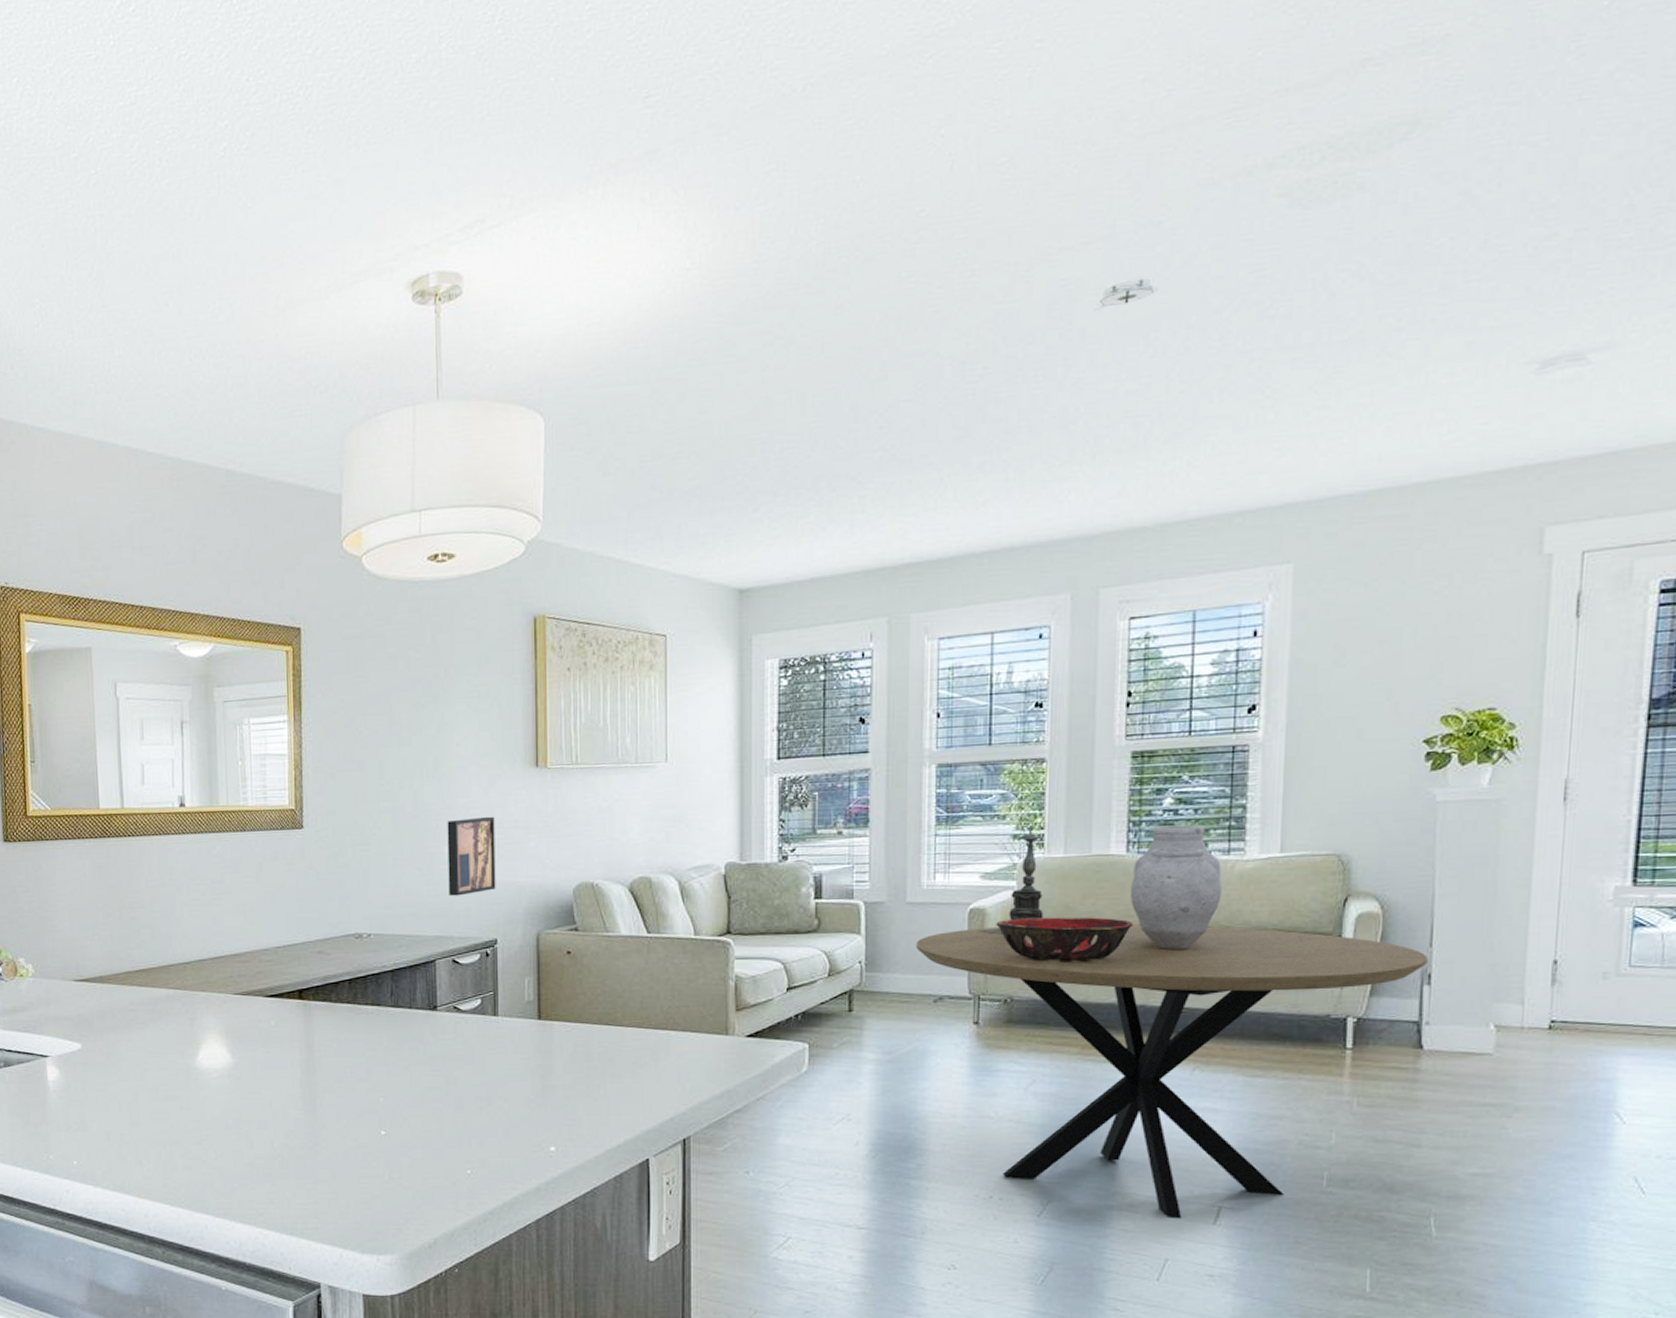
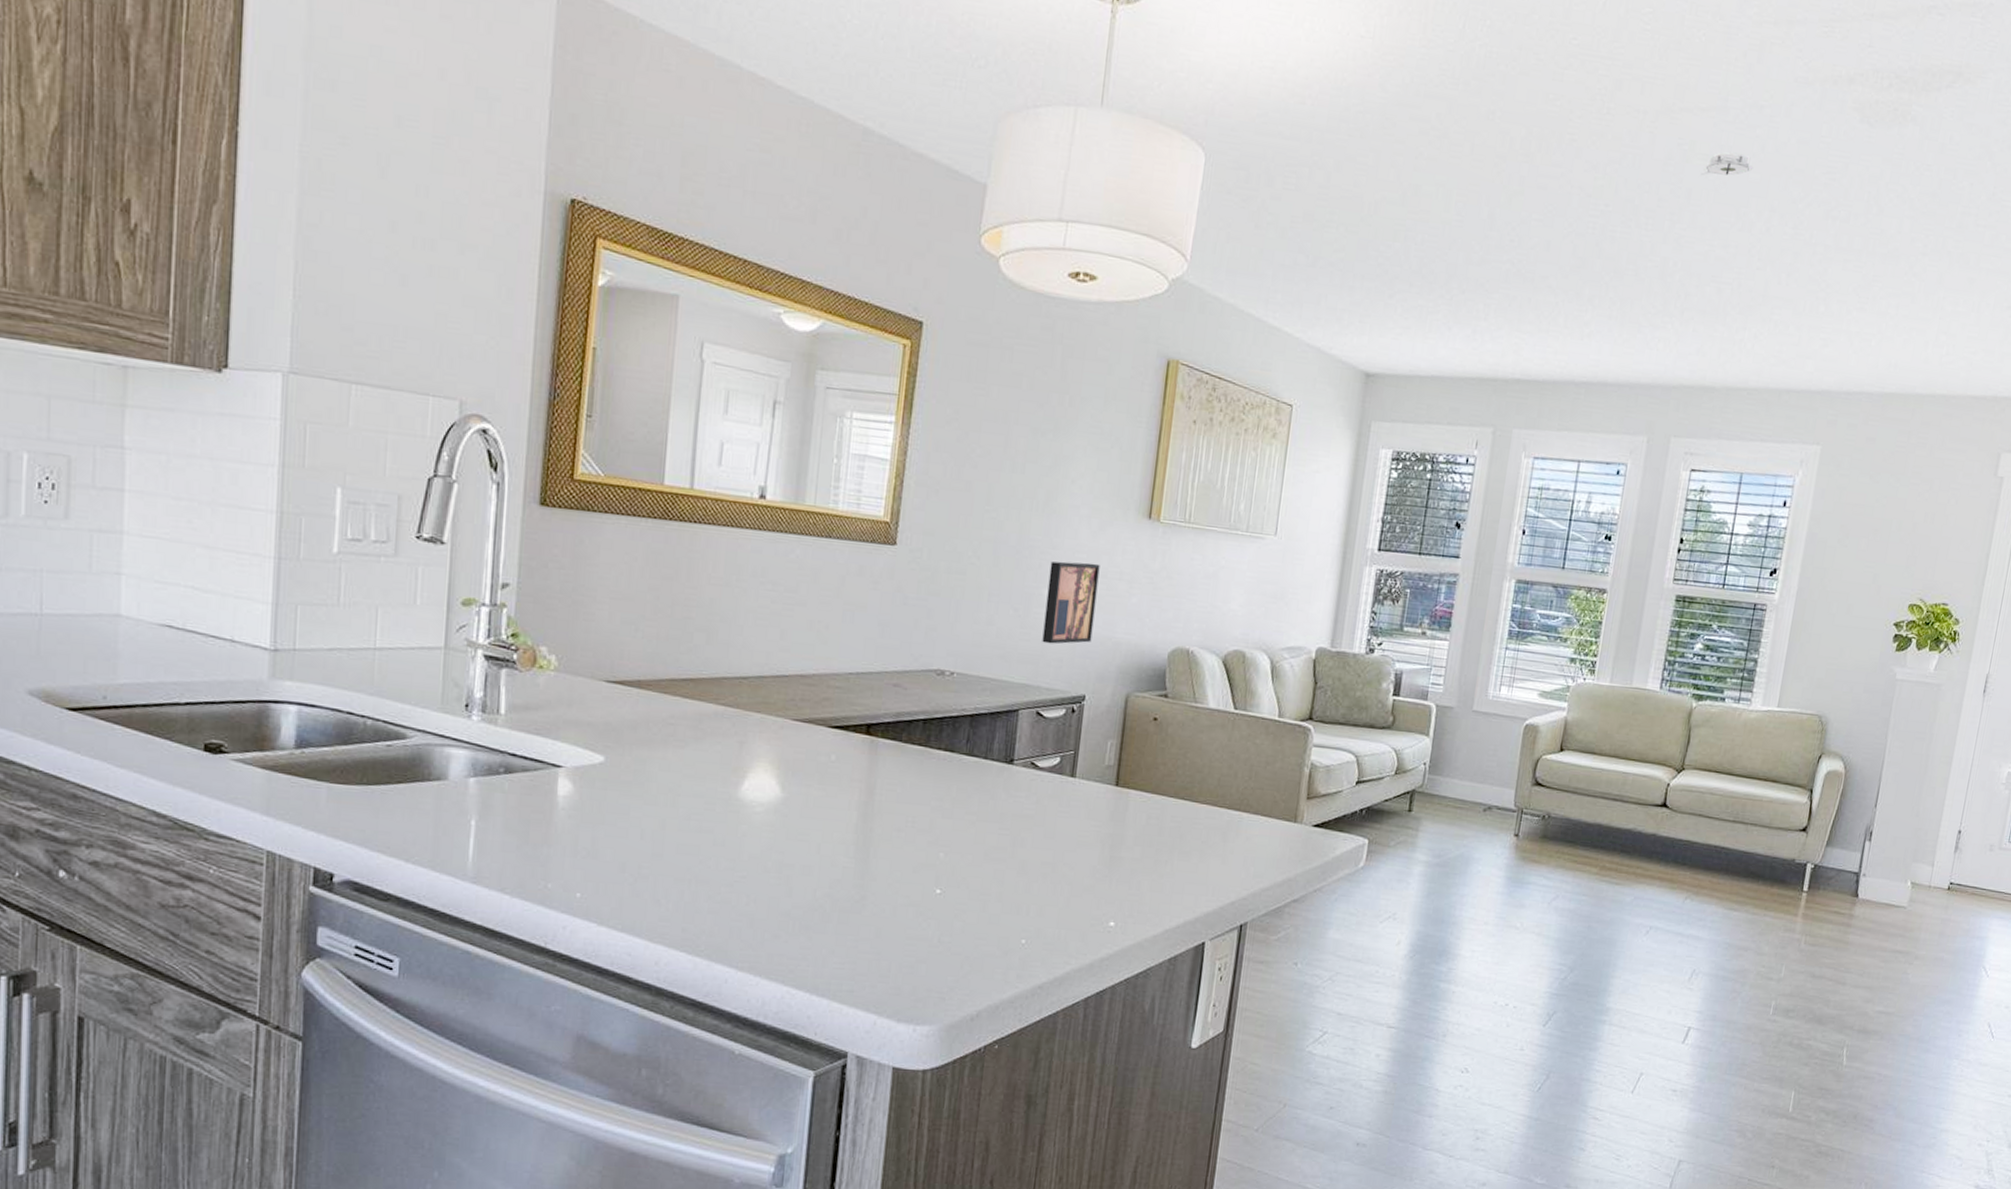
dining table: present [916,924,1428,1219] -> none [1475,743,1873,1036]
candle holder: present [981,820,1044,937] -> none [1532,646,1596,757]
decorative bowl: present [996,917,1133,962] -> none [1545,738,1657,788]
vase: present [1129,824,1222,951] -> none [1657,668,1732,787]

